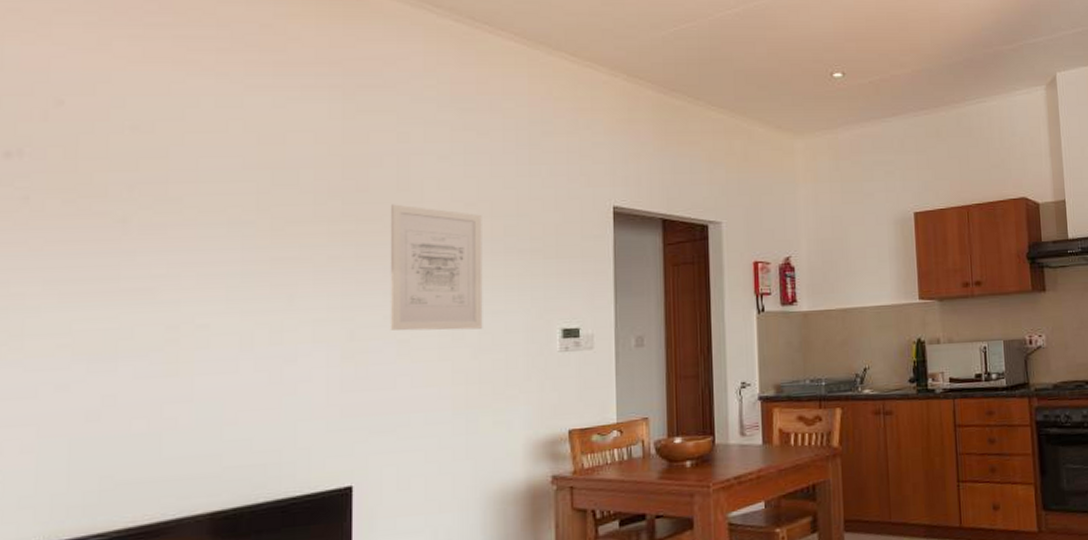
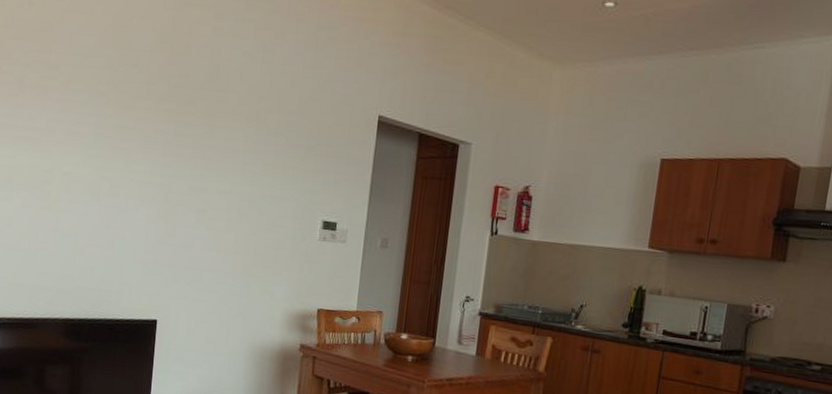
wall art: present [390,204,483,331] -> none [193,91,271,210]

